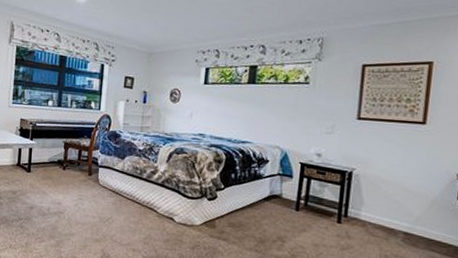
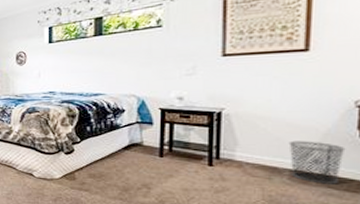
waste bin: none [404,205,448,248] -> present [288,140,346,184]

